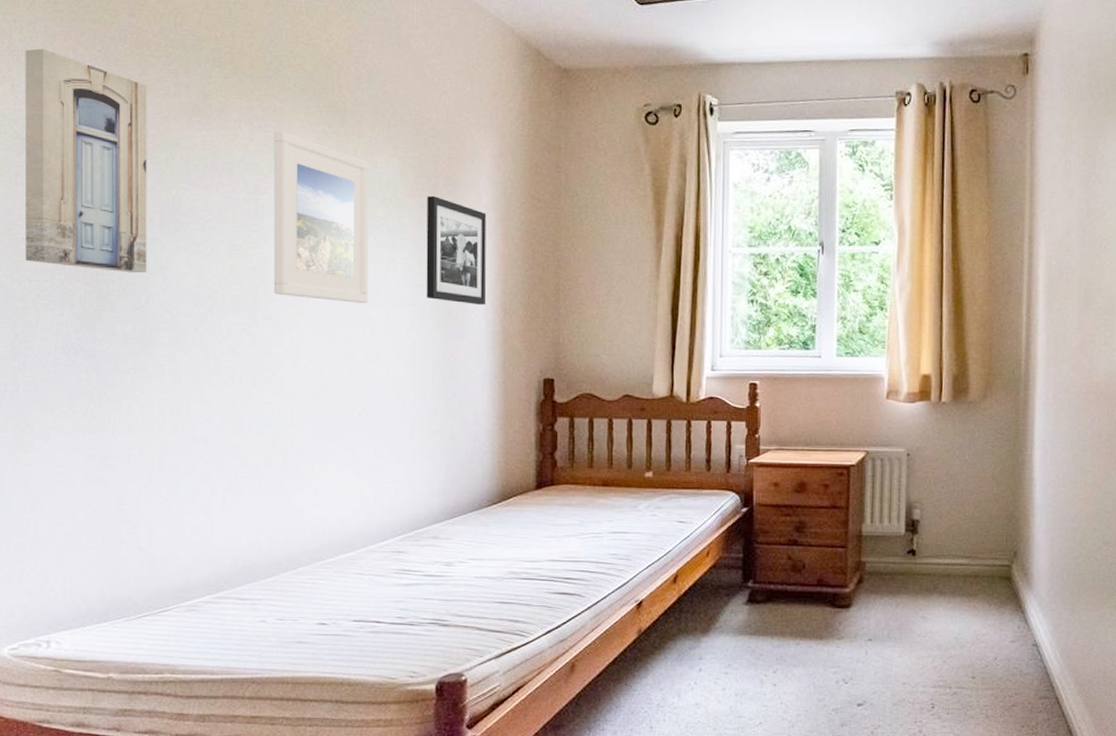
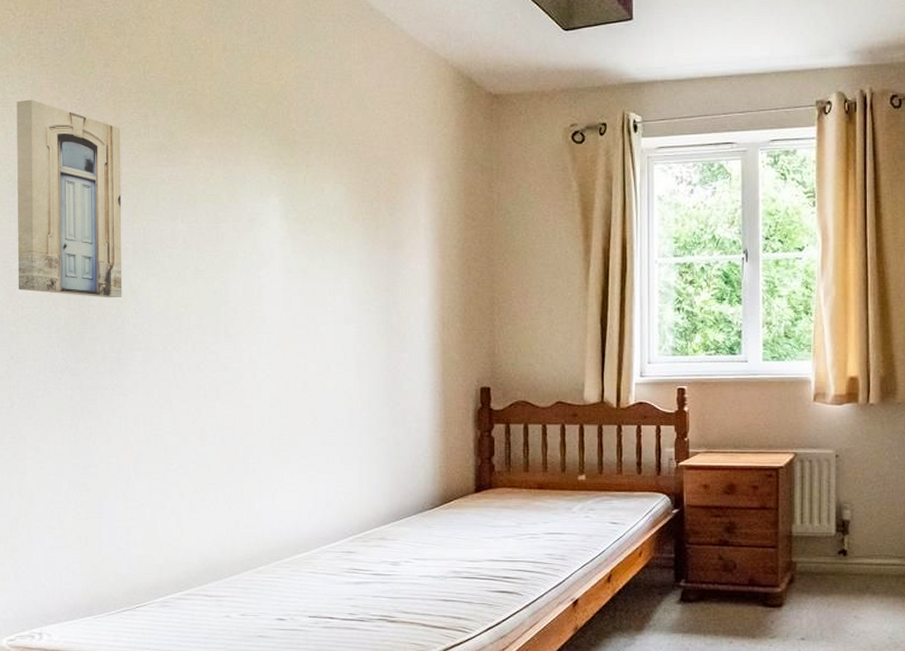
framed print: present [273,130,369,303] -> none [232,164,318,320]
picture frame: present [426,195,486,305] -> none [370,218,425,319]

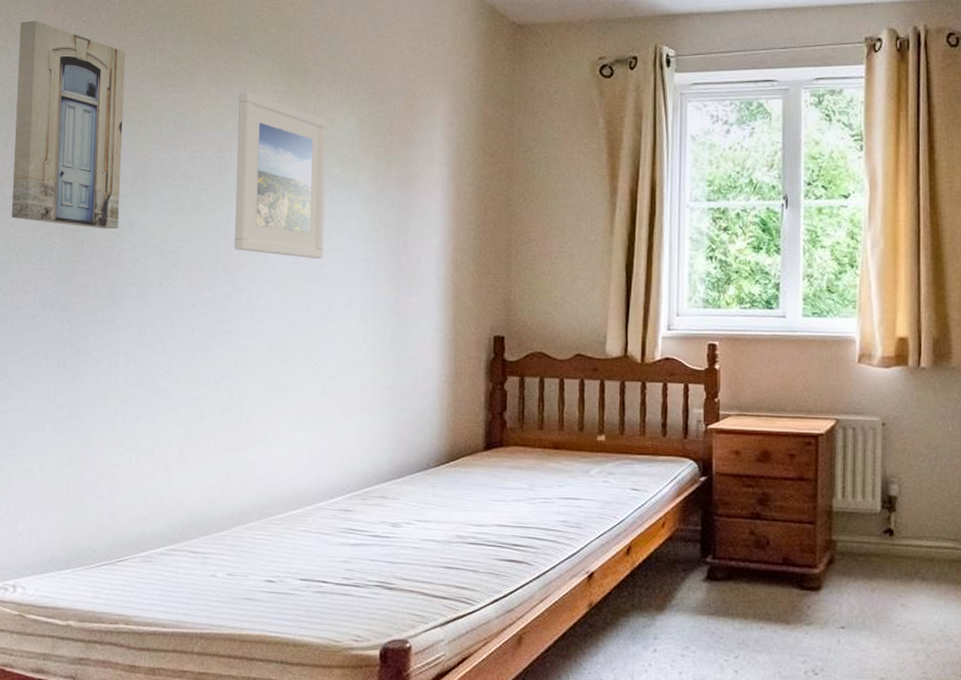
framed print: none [232,164,318,320] -> present [234,91,327,259]

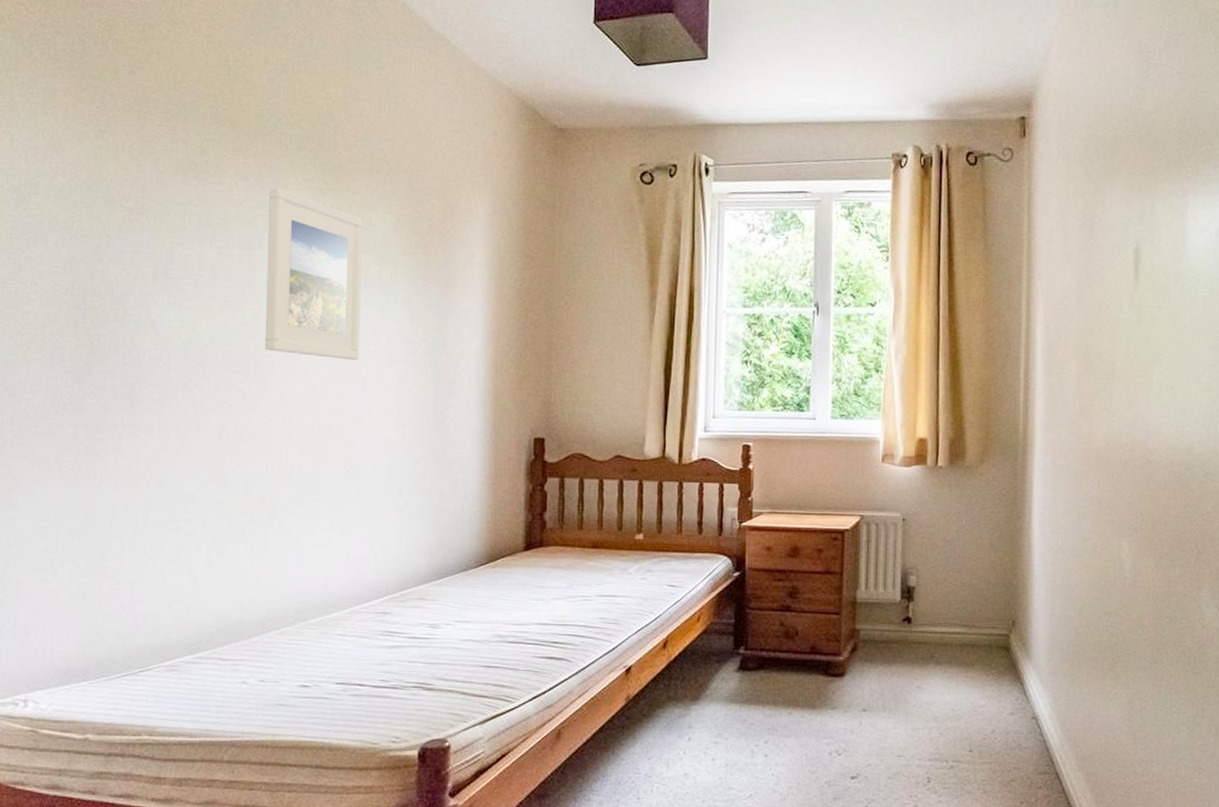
wall art: present [11,20,126,230] -> none [17,104,145,328]

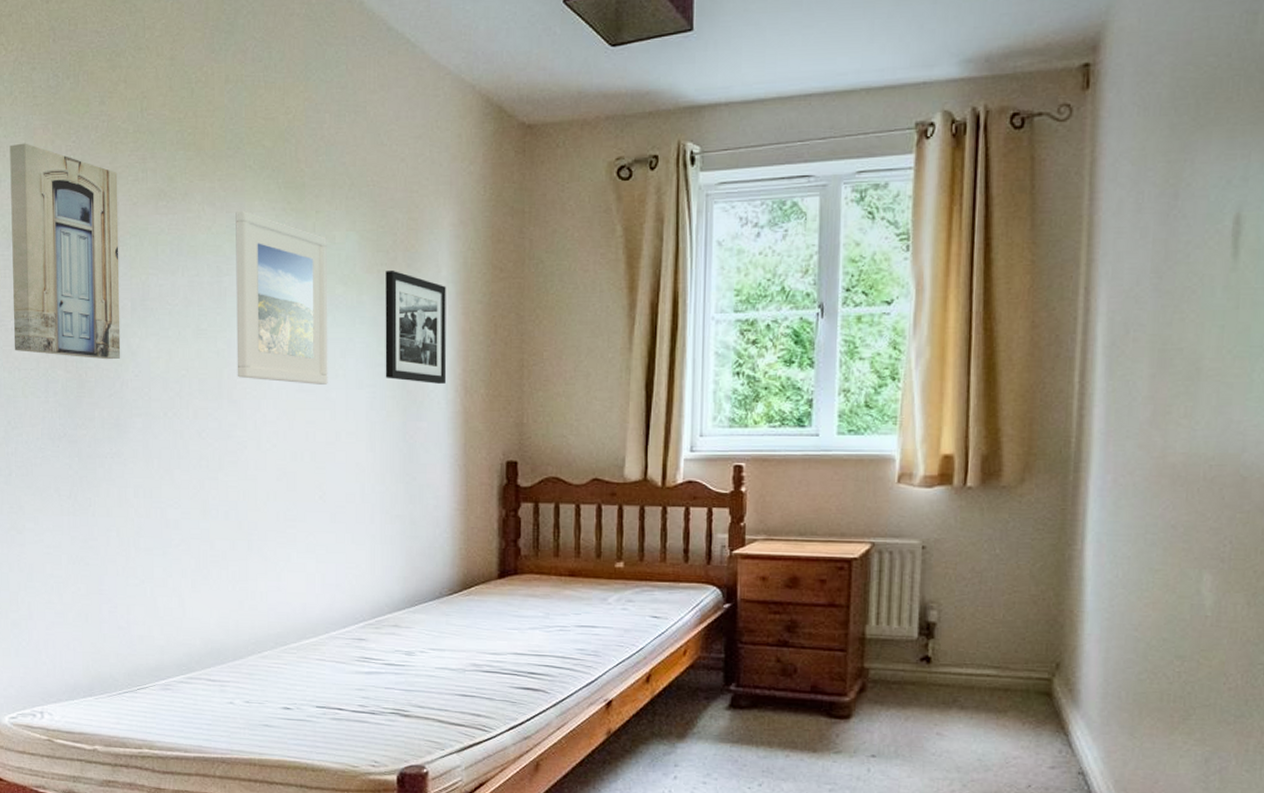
wall art: none [17,104,145,328] -> present [10,143,121,360]
picture frame: none [417,252,480,363] -> present [385,269,446,384]

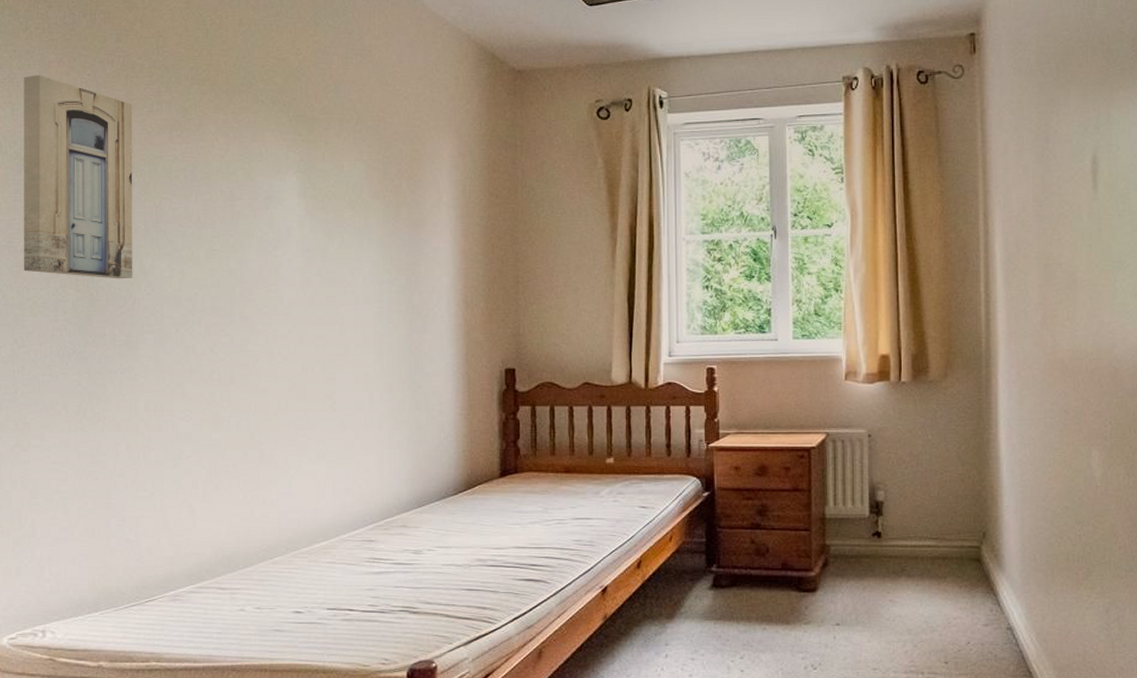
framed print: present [235,210,328,385] -> none [248,140,337,301]
picture frame: present [385,269,446,384] -> none [391,195,448,299]

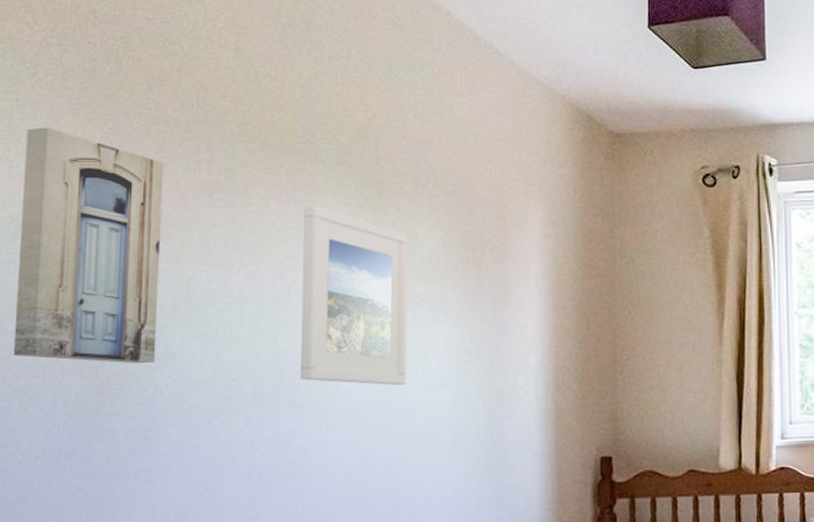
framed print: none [248,140,337,301] -> present [300,205,409,385]

